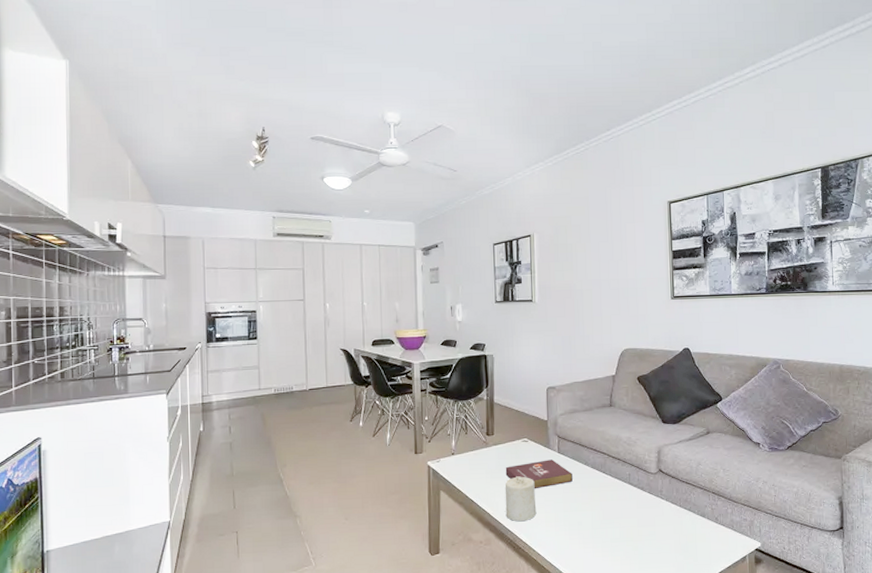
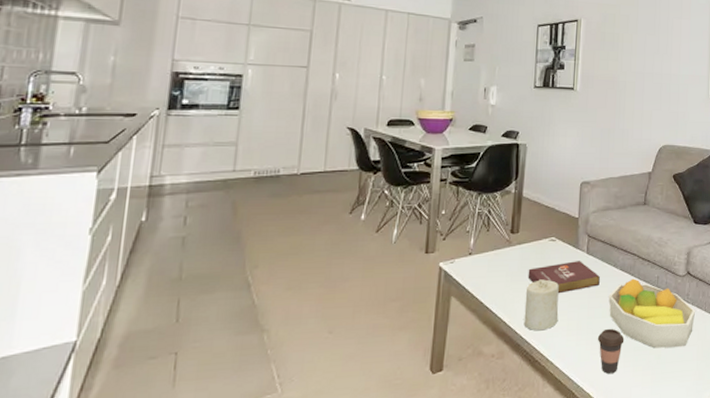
coffee cup: none [574,521,601,563] -> present [597,328,625,375]
fruit bowl: none [582,476,671,541] -> present [608,278,696,349]

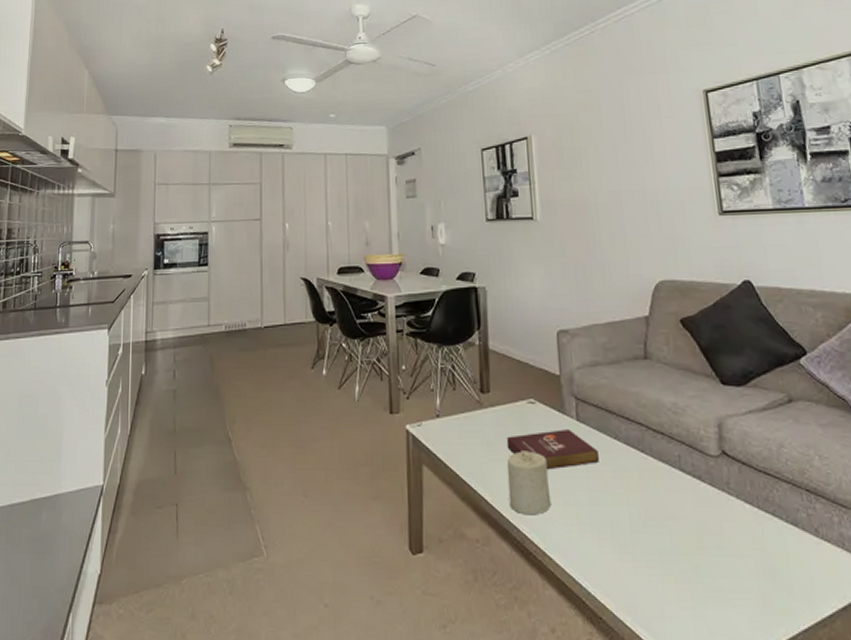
coffee cup: present [597,328,625,375] -> none [605,520,644,583]
fruit bowl: present [608,278,696,349] -> none [613,456,744,556]

